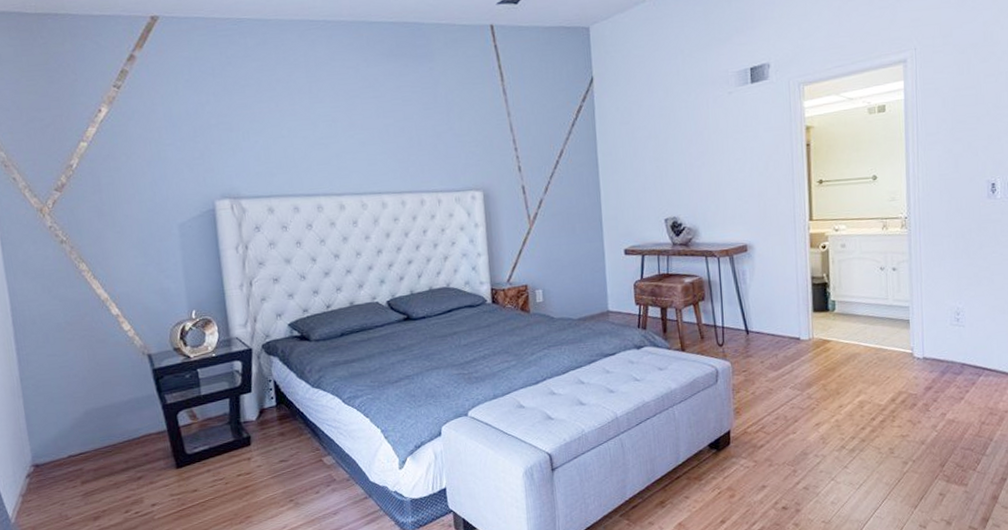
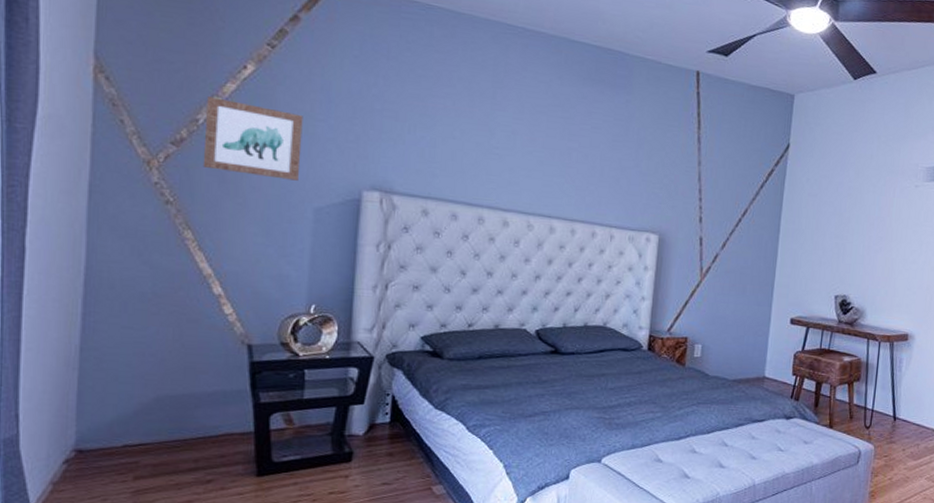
wall art: none [75,142,161,206] -> present [202,96,303,181]

